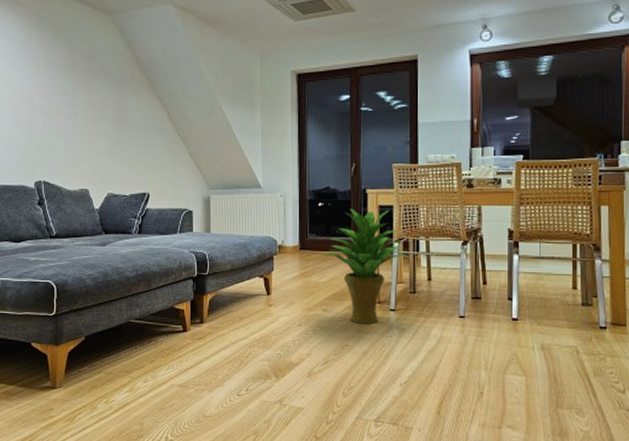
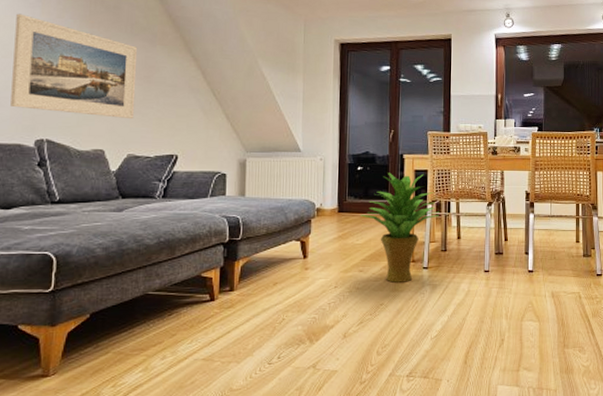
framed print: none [15,69,111,160] -> present [10,13,138,118]

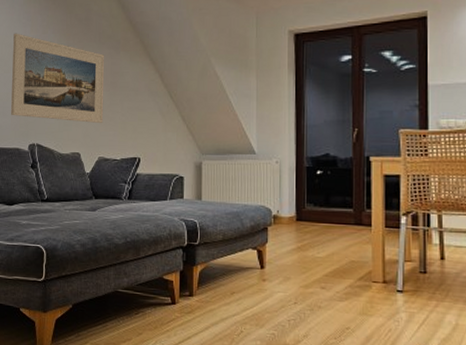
potted plant: present [361,172,440,283] -> none [322,177,416,306]

